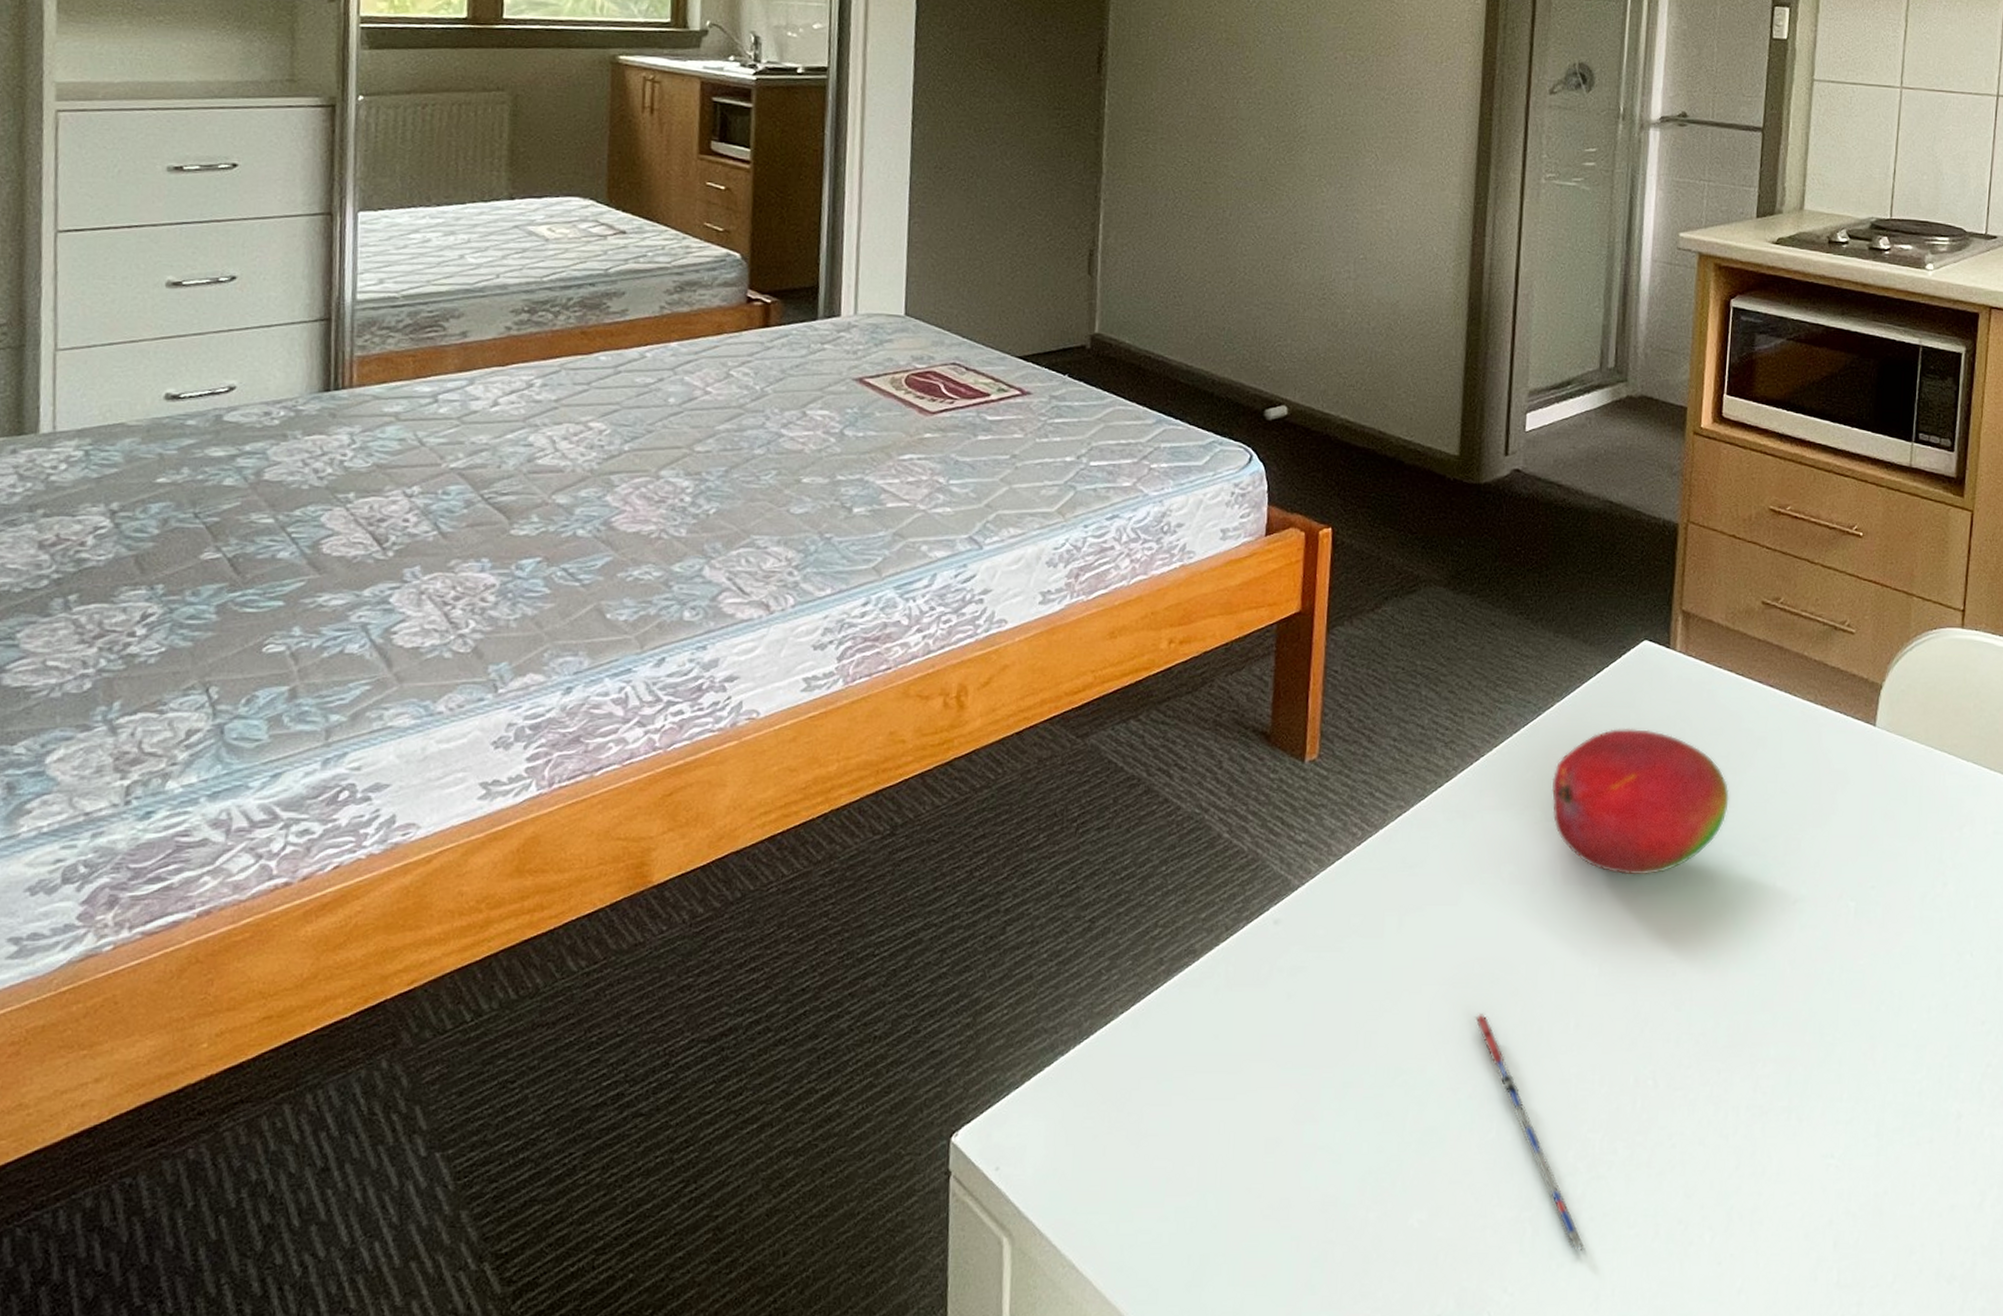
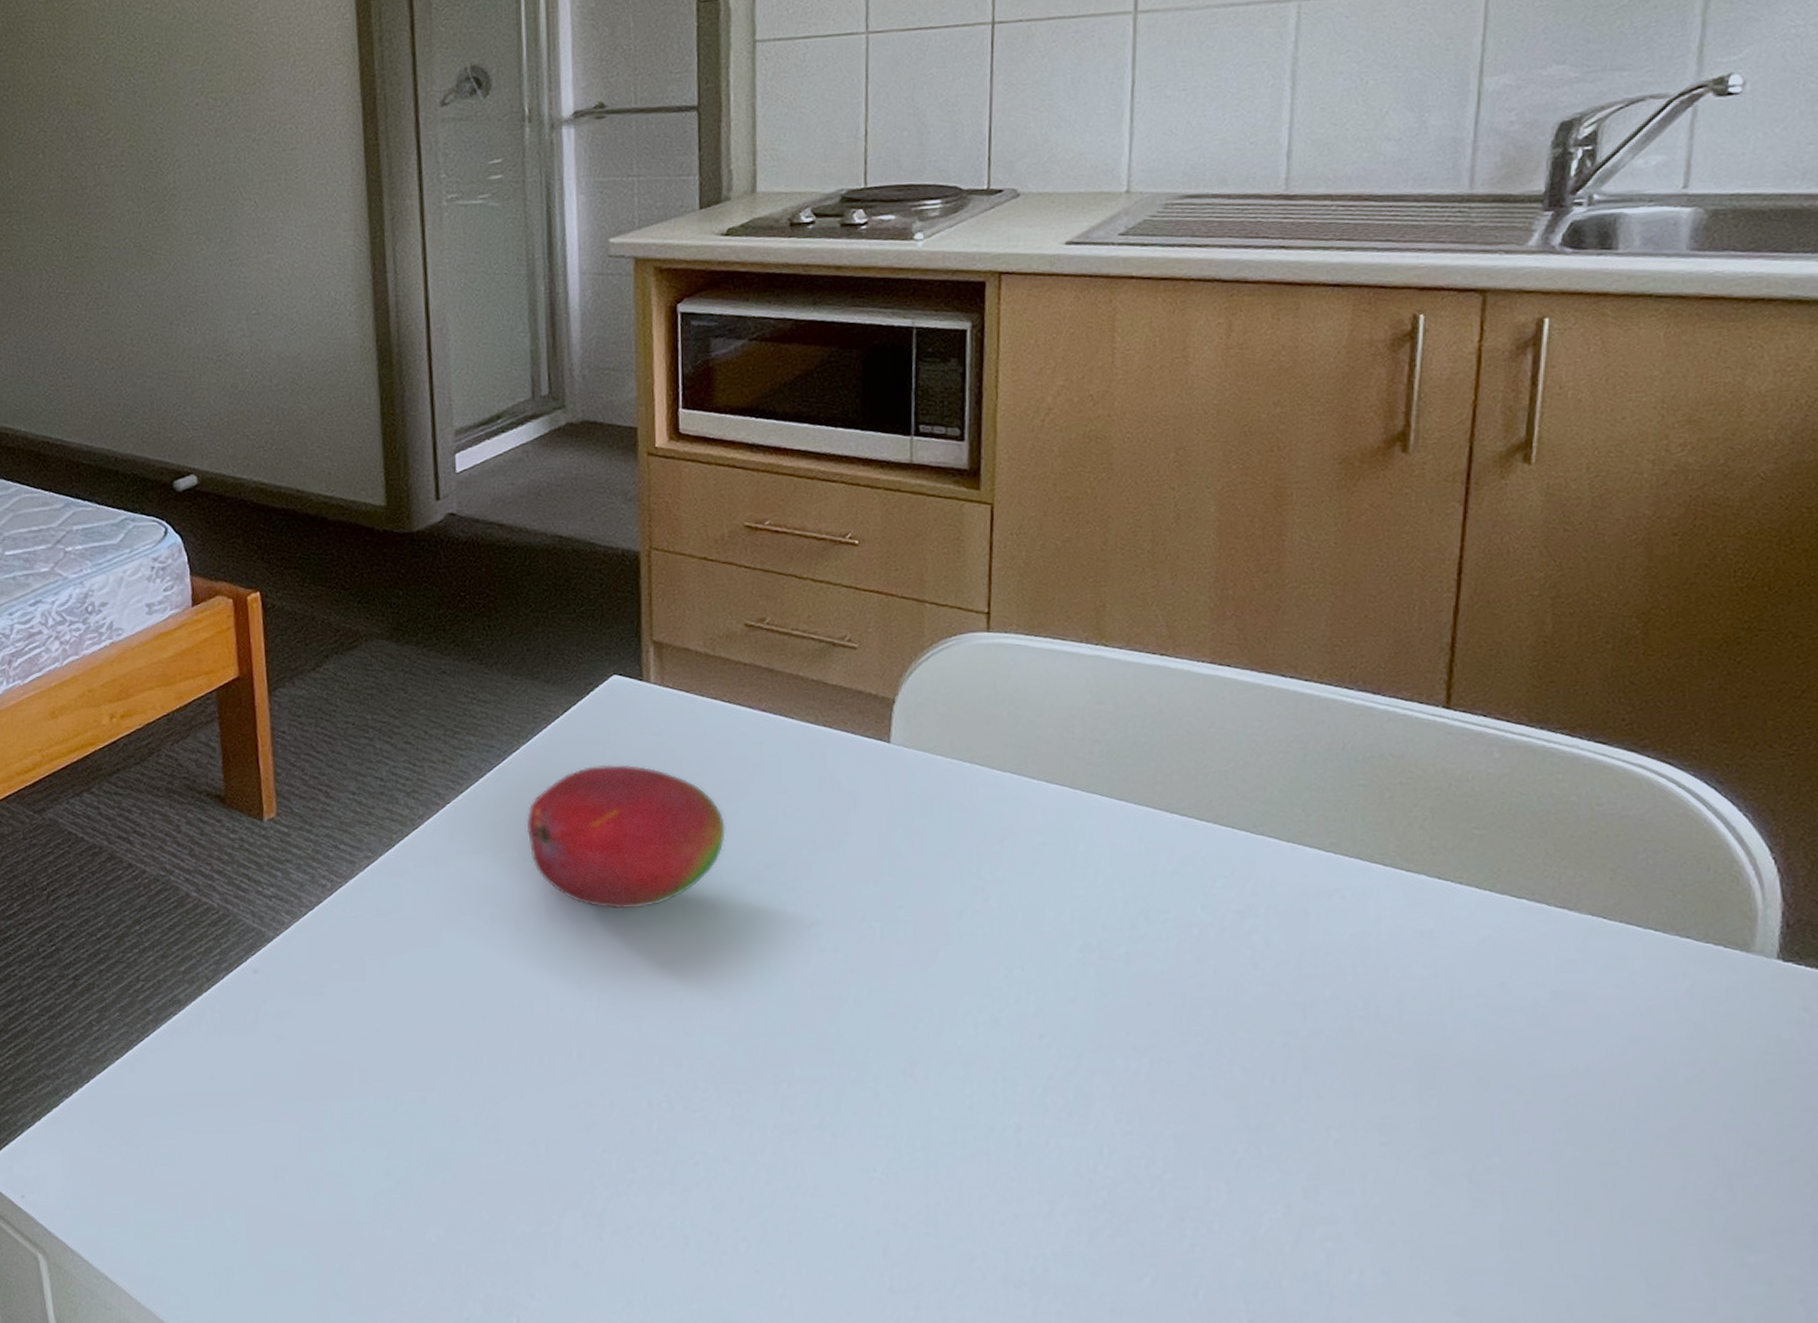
pen: present [1474,1014,1587,1252] -> none [470,1047,613,1262]

